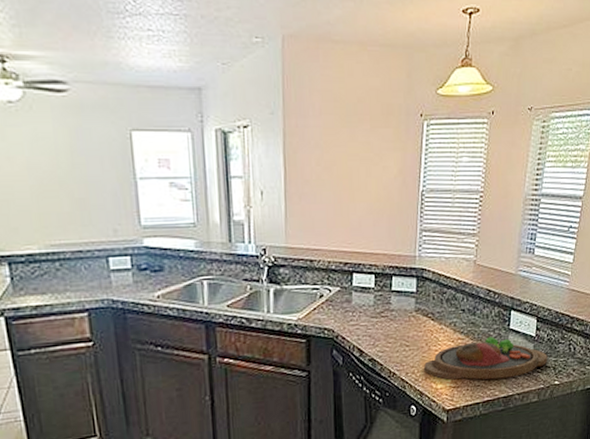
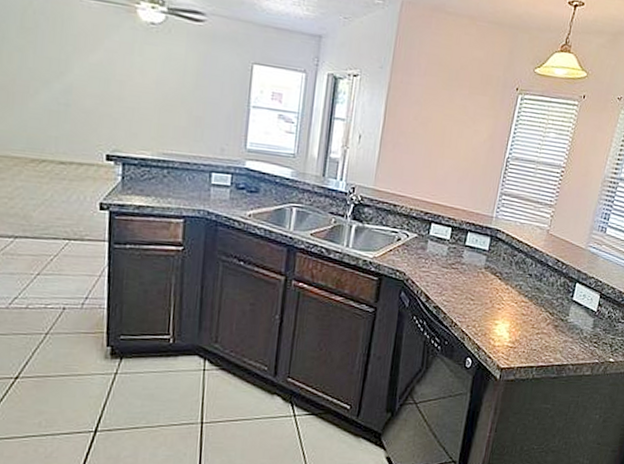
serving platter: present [424,336,548,380] -> none [485,304,606,348]

